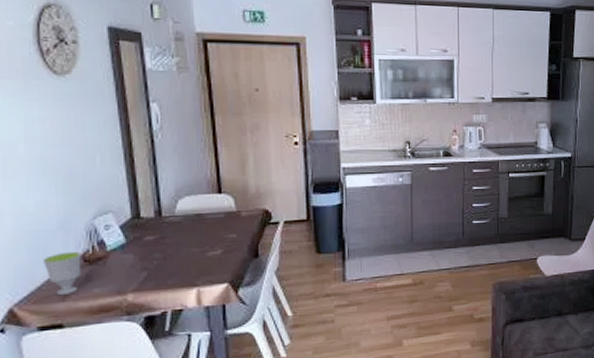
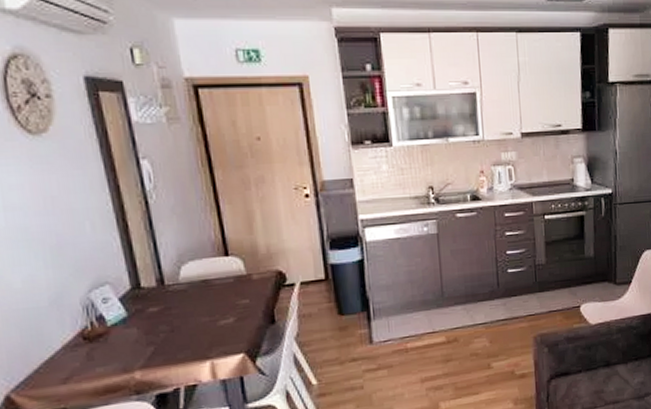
cup: present [42,251,82,295] -> none [37,328,82,377]

